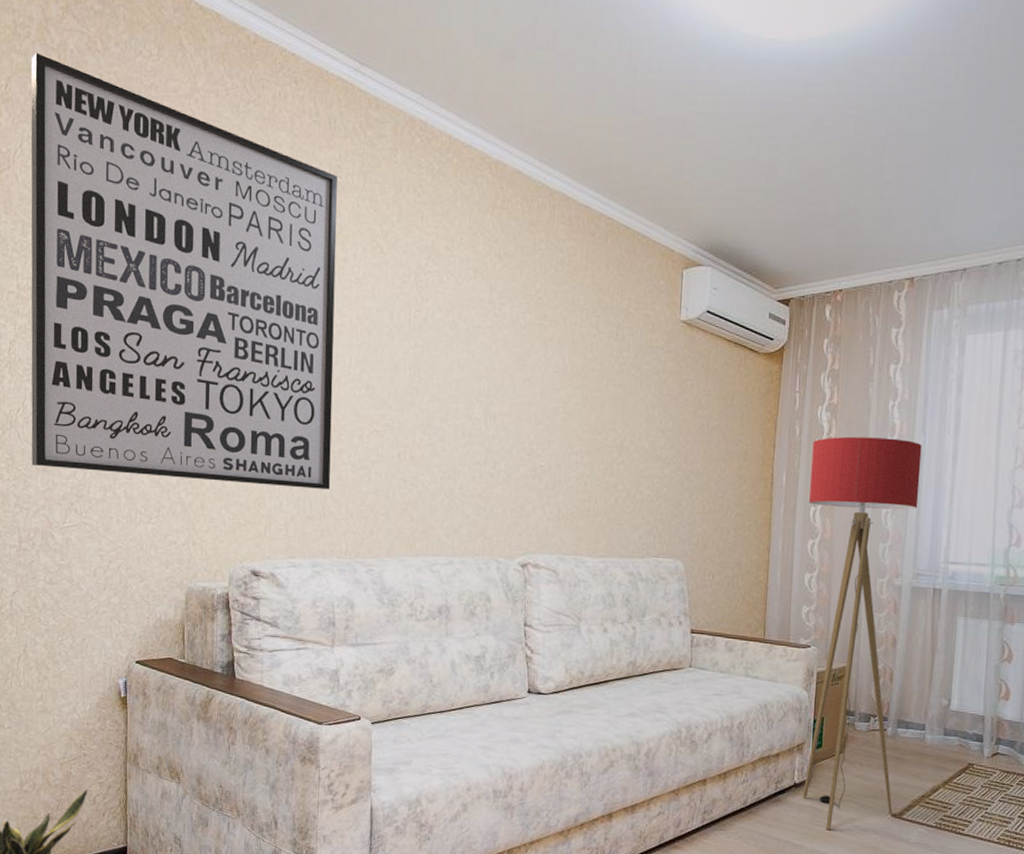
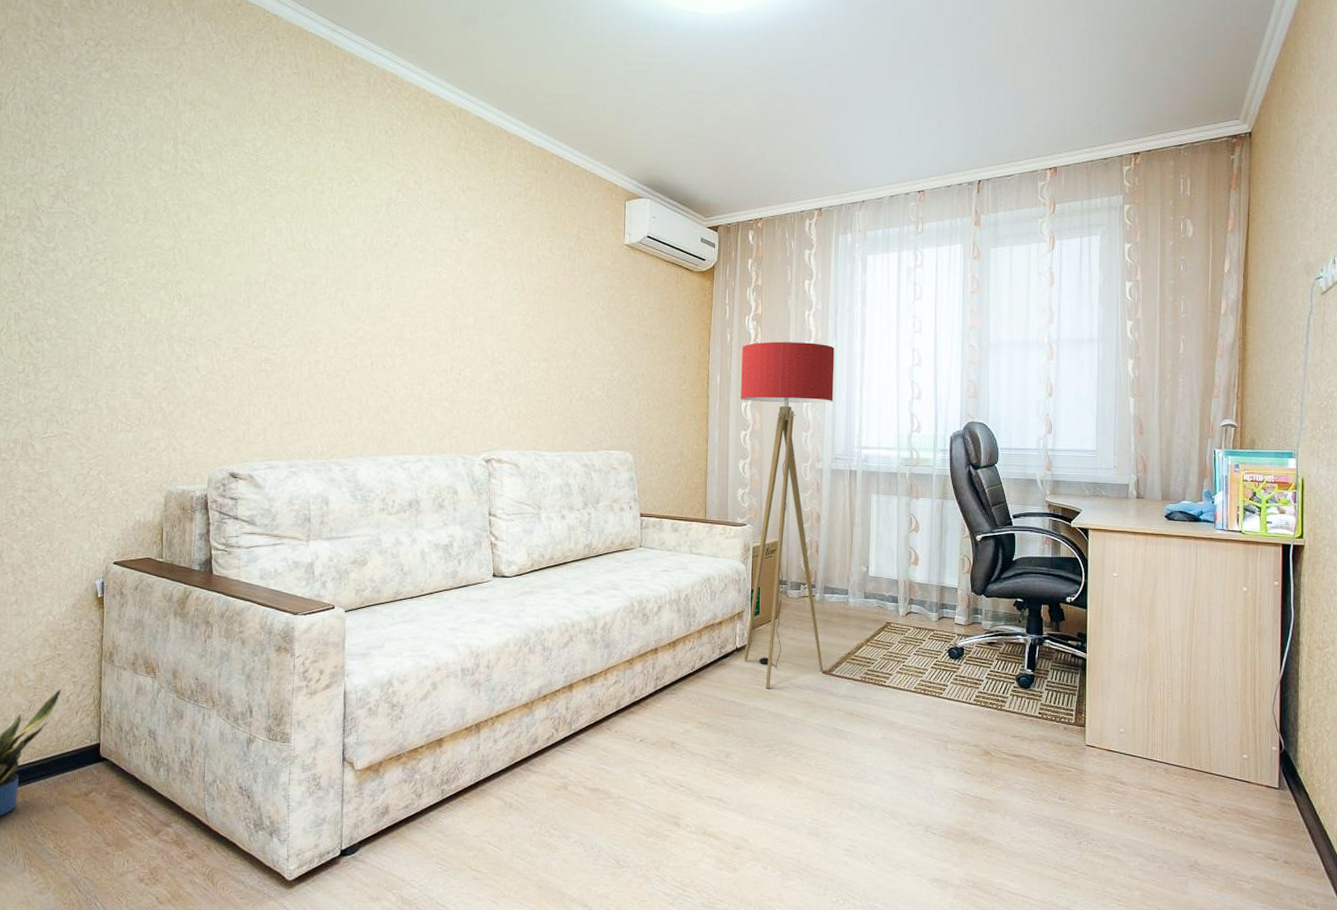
wall art: present [30,52,337,489] -> none [14,8,315,397]

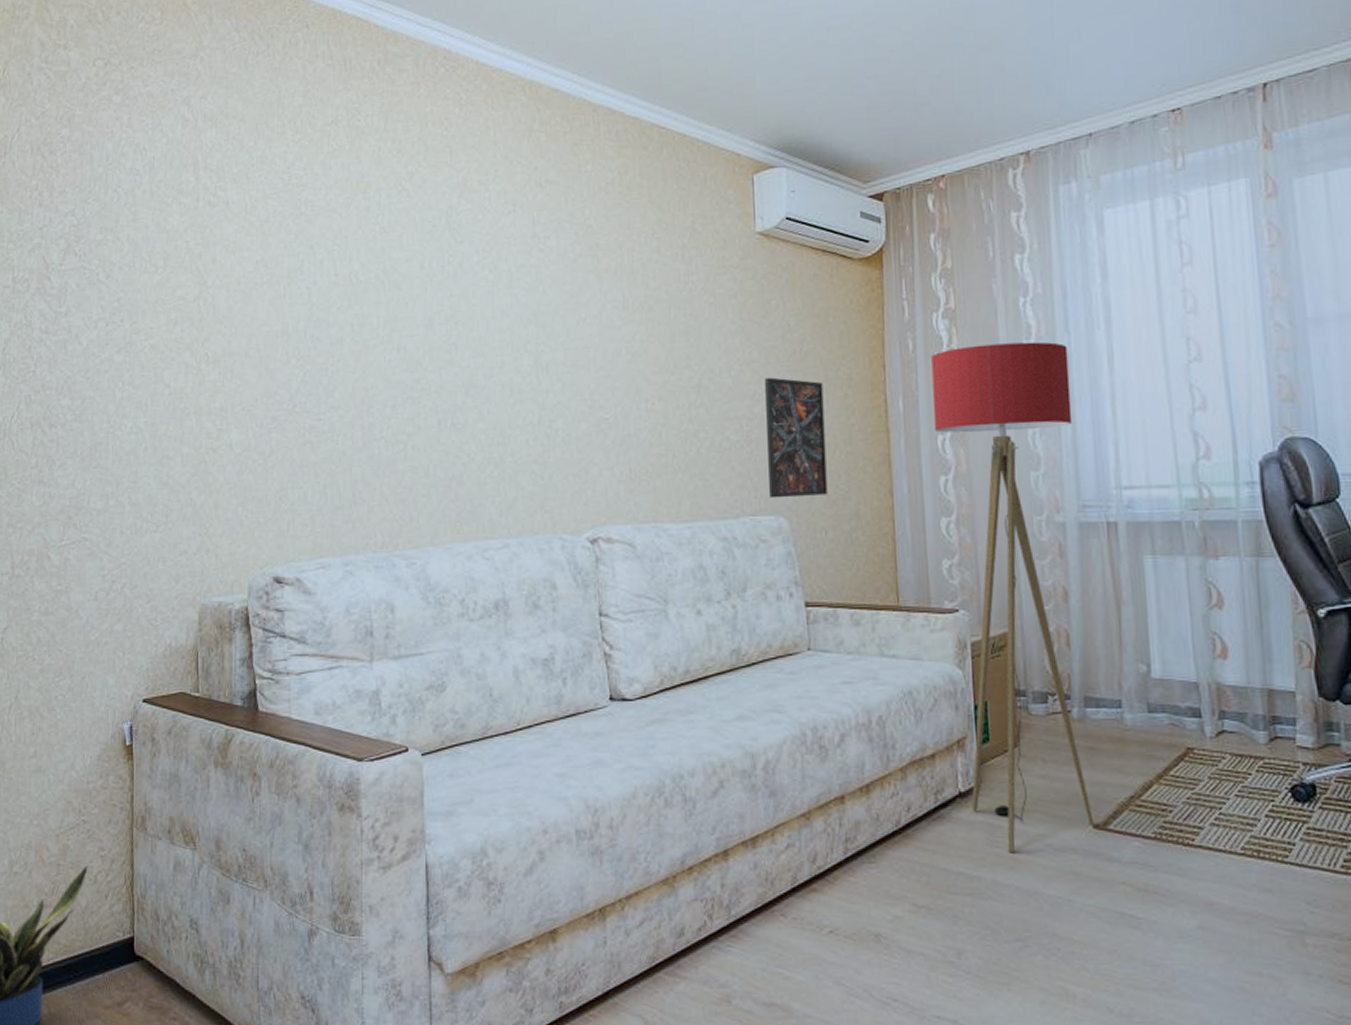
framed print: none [621,351,665,439] -> present [765,377,828,499]

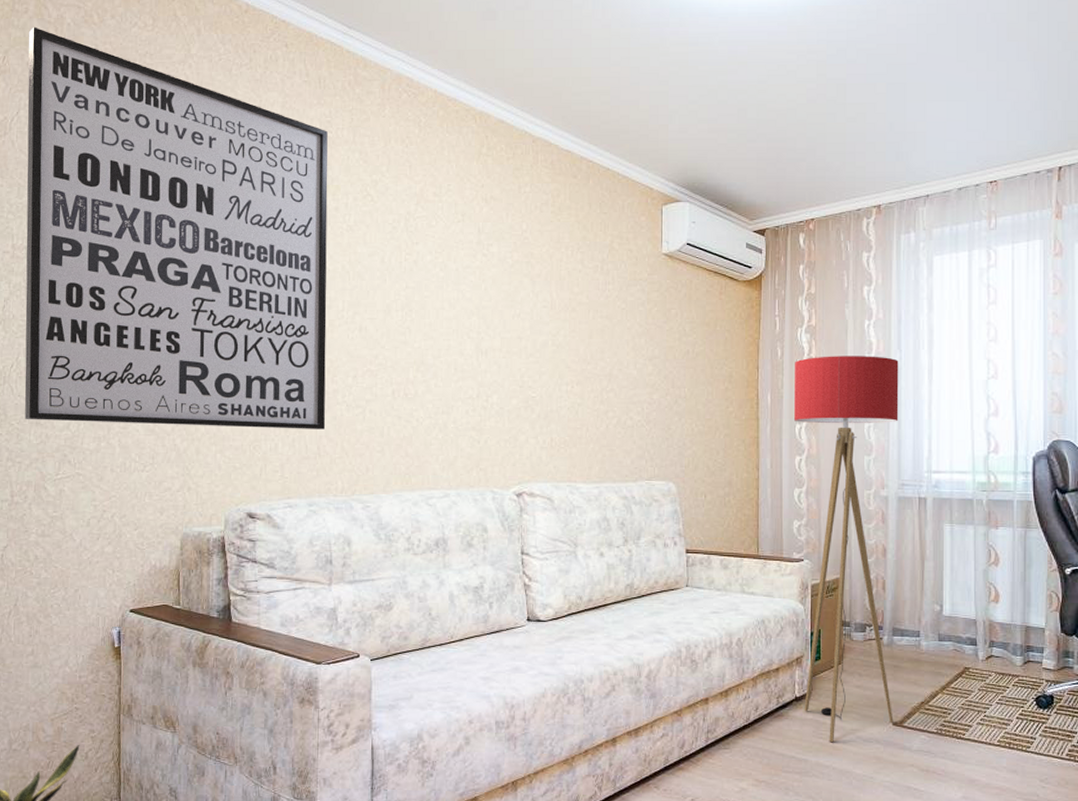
wall art: none [26,32,362,478] -> present [24,26,328,429]
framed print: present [765,377,828,499] -> none [663,371,709,468]

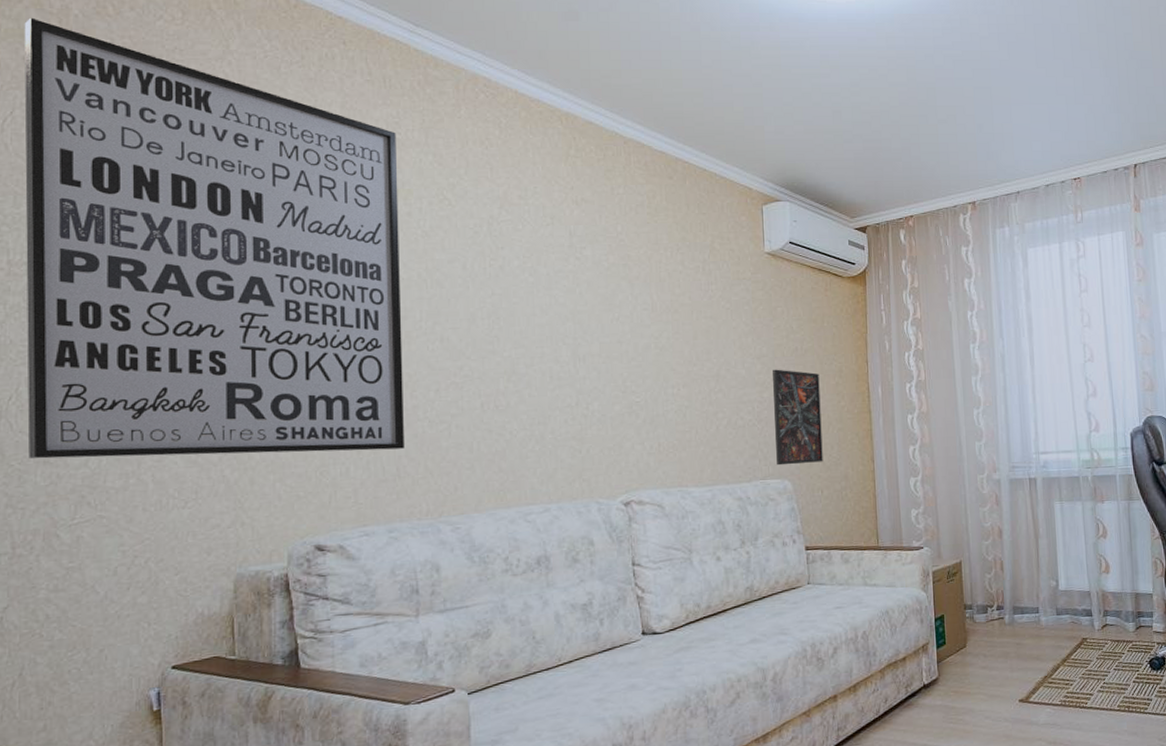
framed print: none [663,371,709,468] -> present [773,369,823,466]
floor lamp: present [794,356,899,743] -> none [903,345,1020,727]

